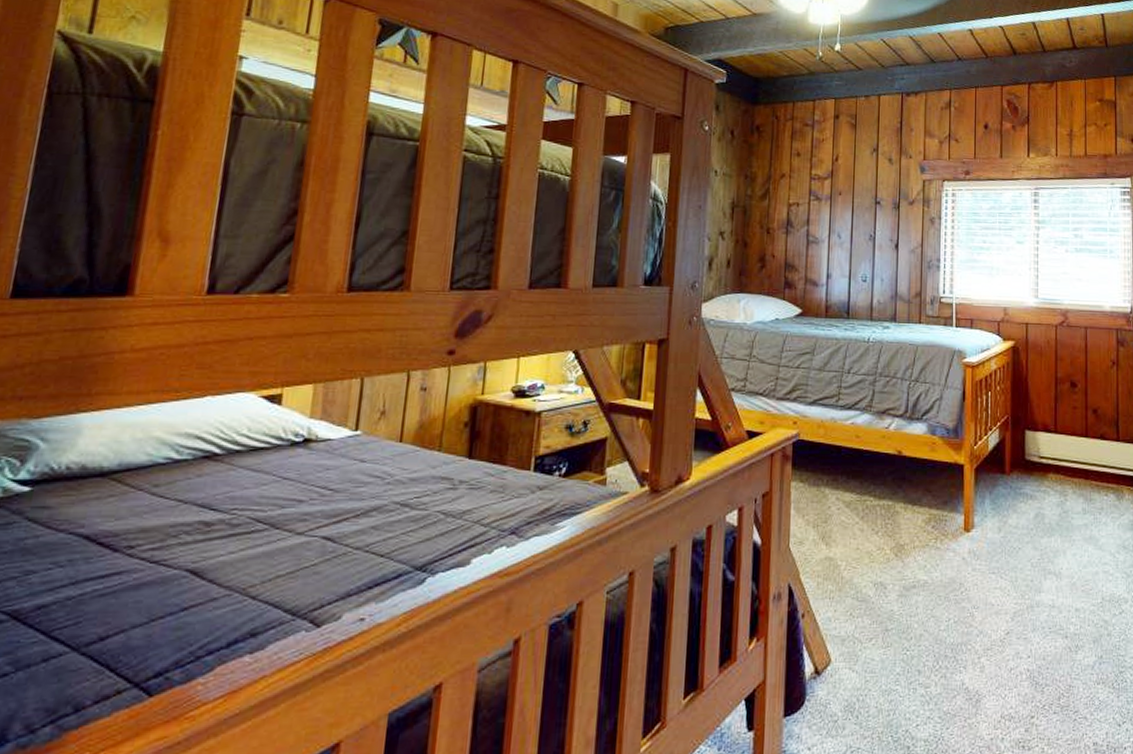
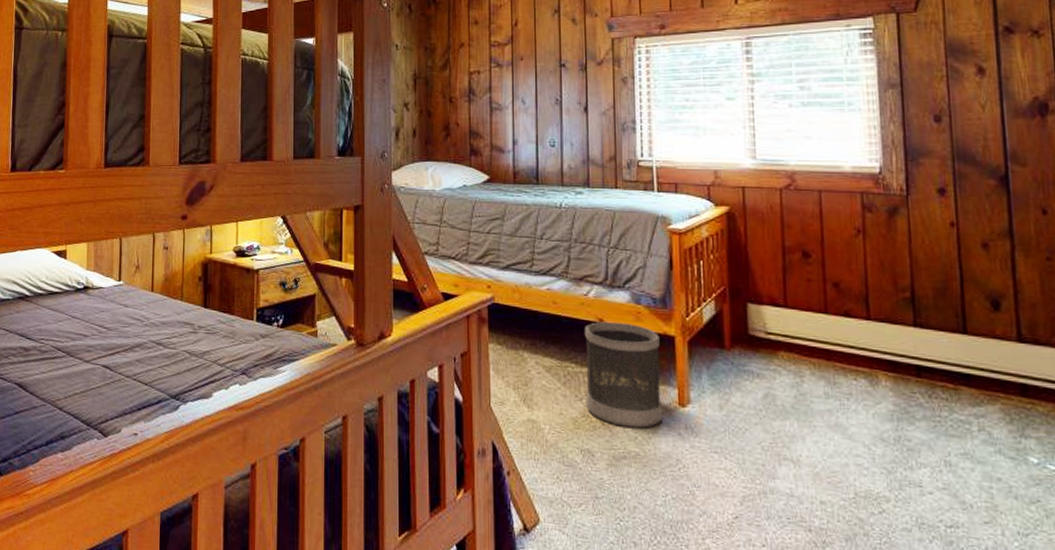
wastebasket: none [882,454,951,556] -> present [585,322,662,429]

